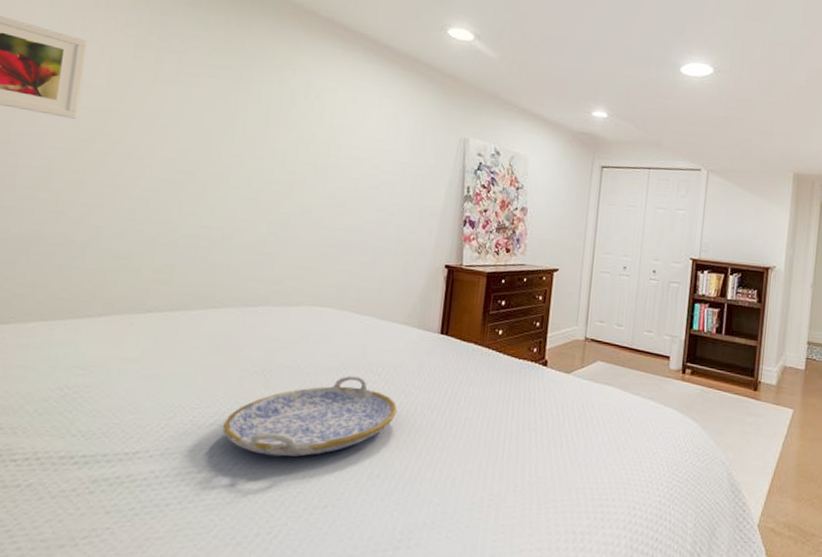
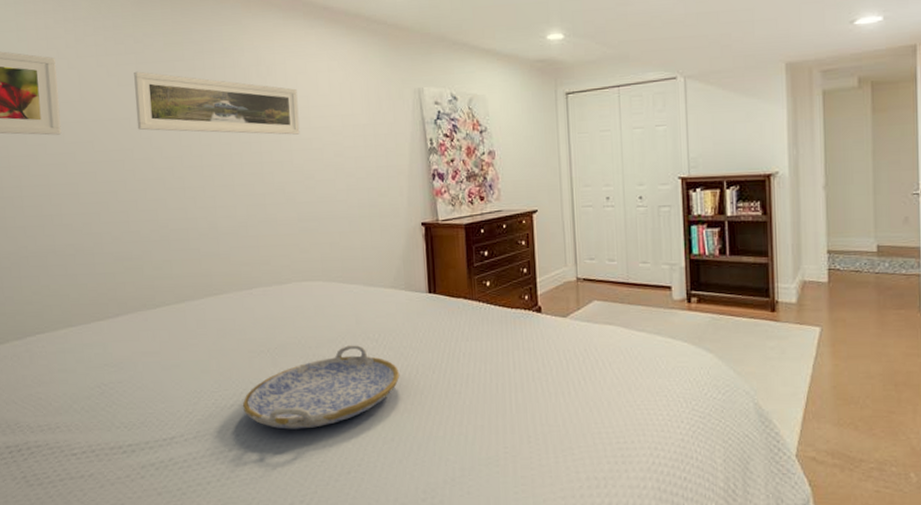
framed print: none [165,70,343,162] -> present [134,71,300,135]

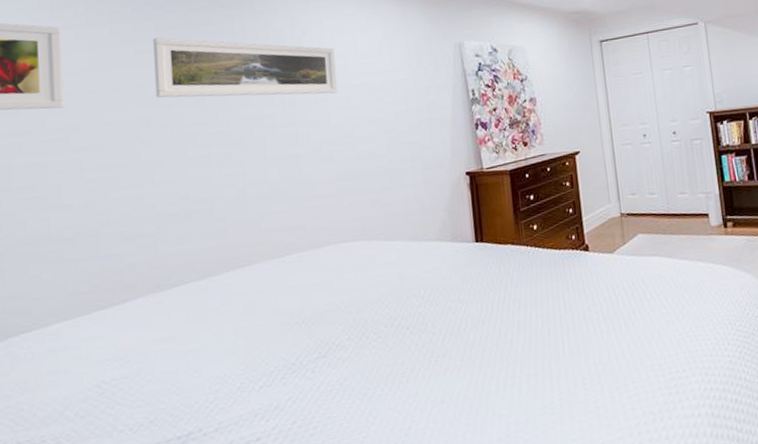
serving tray: present [242,345,400,430] -> none [272,304,449,407]

